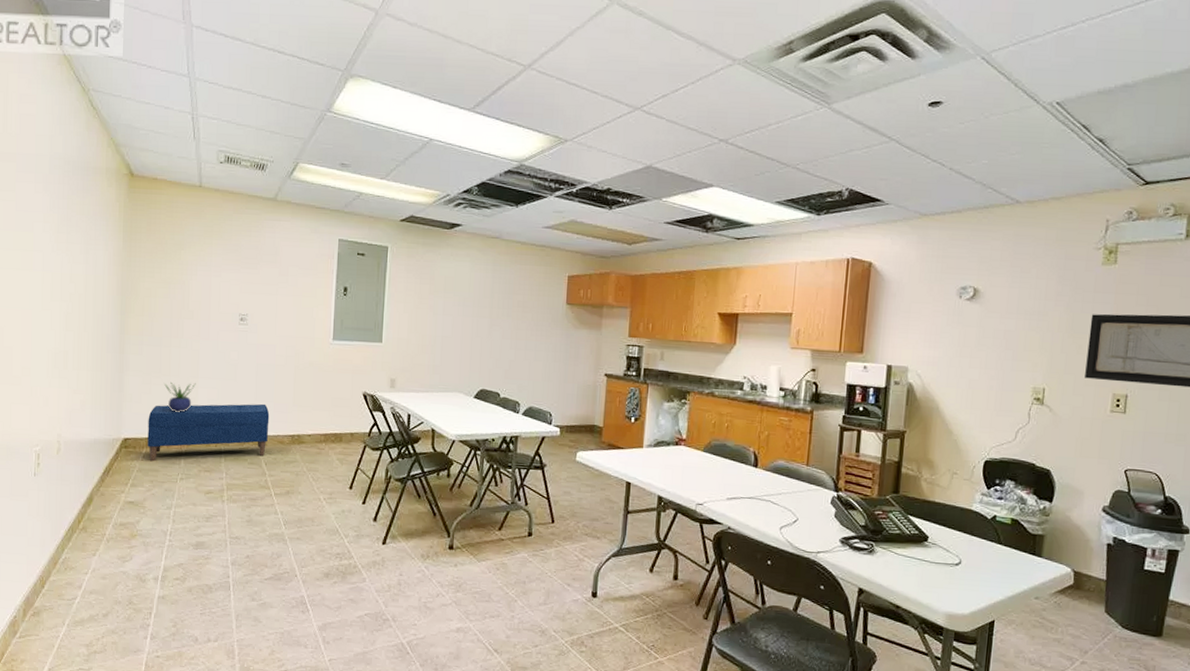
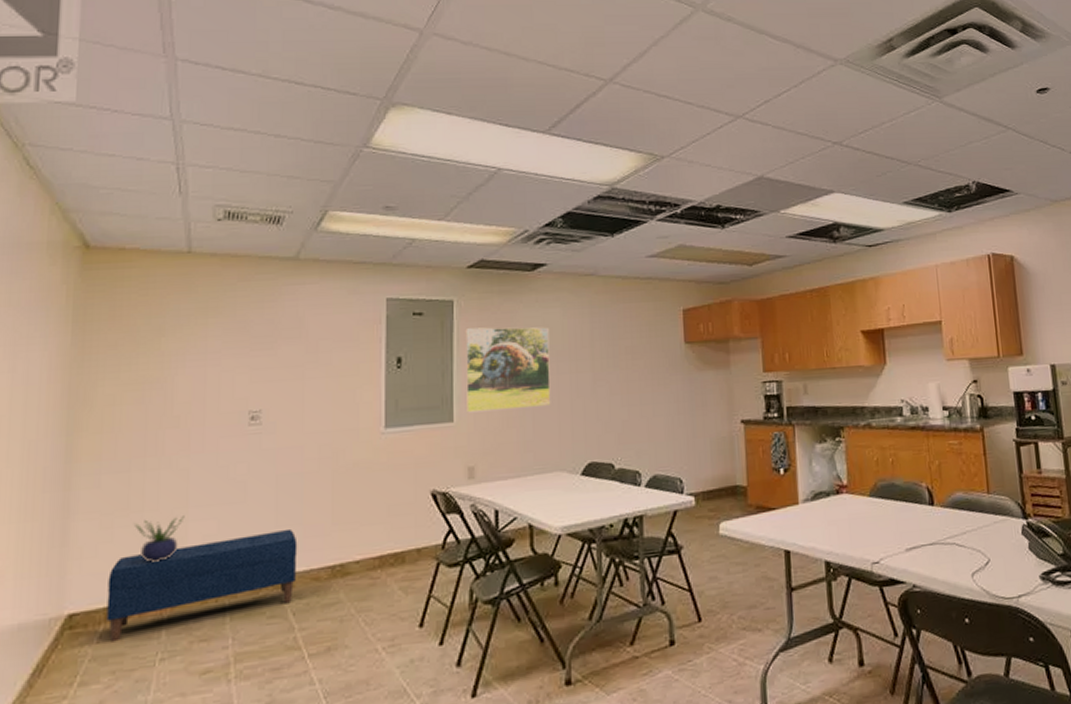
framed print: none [391,270,459,340] -> present [465,327,551,413]

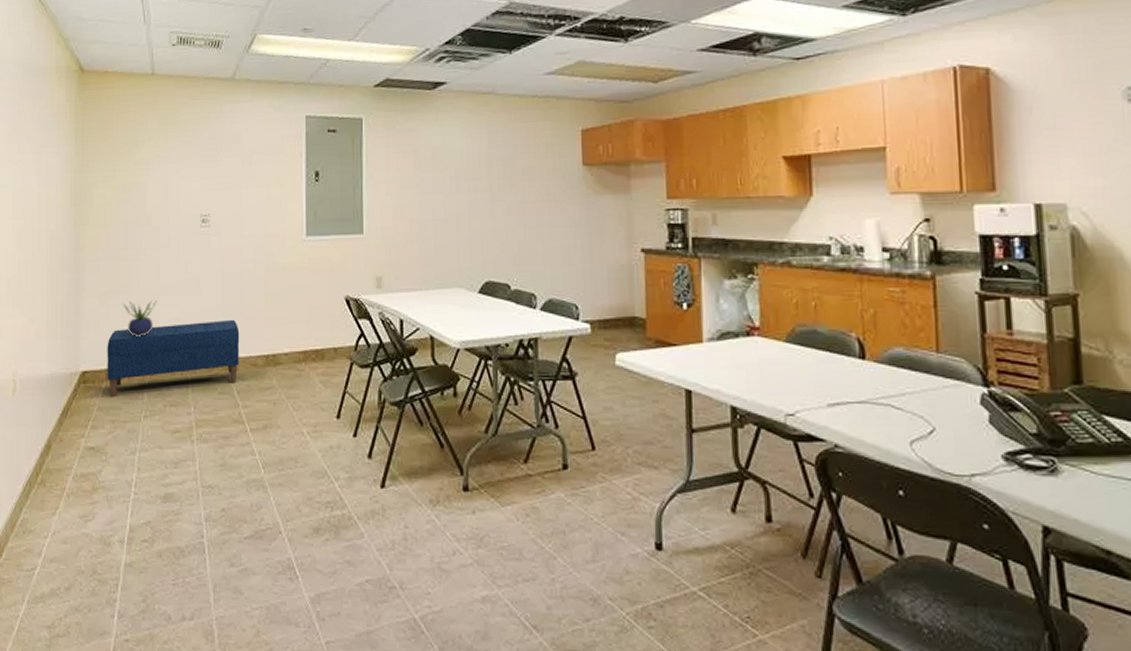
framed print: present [465,327,551,413] -> none [373,145,451,226]

